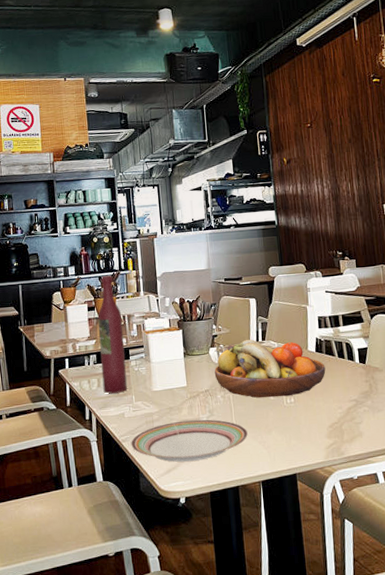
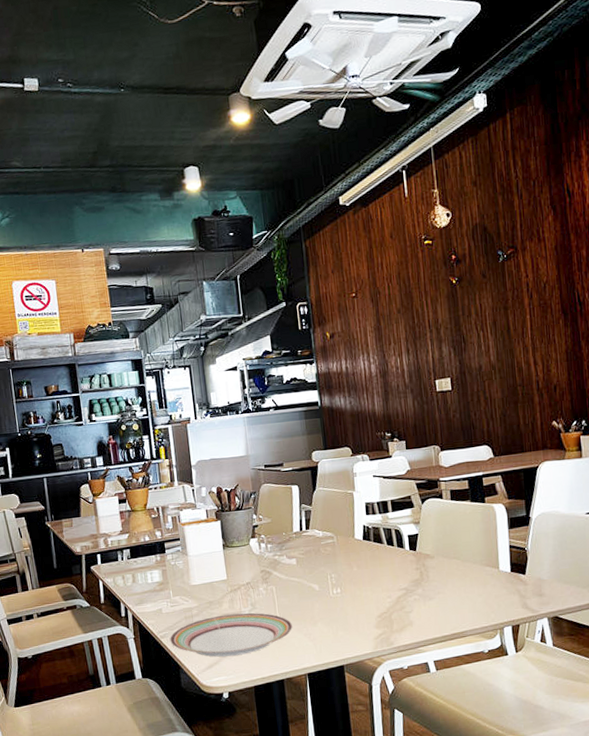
wine bottle: present [98,274,127,394] -> none [129,464,164,590]
fruit bowl: present [214,339,326,398] -> none [255,528,374,590]

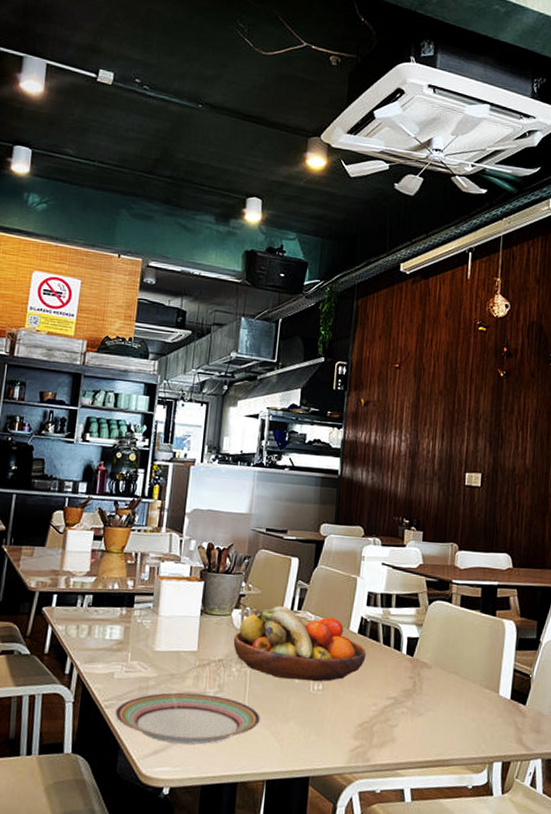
fruit bowl: none [255,528,374,590] -> present [233,605,366,682]

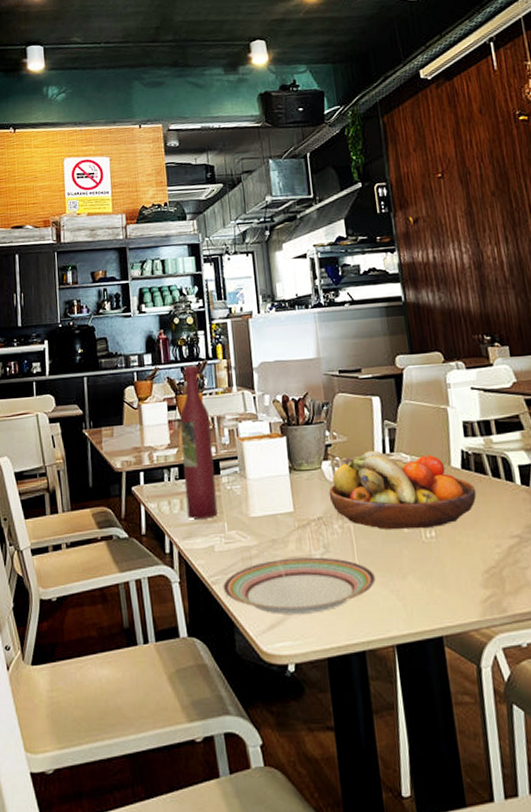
wine bottle: none [93,499,134,647] -> present [180,364,218,520]

